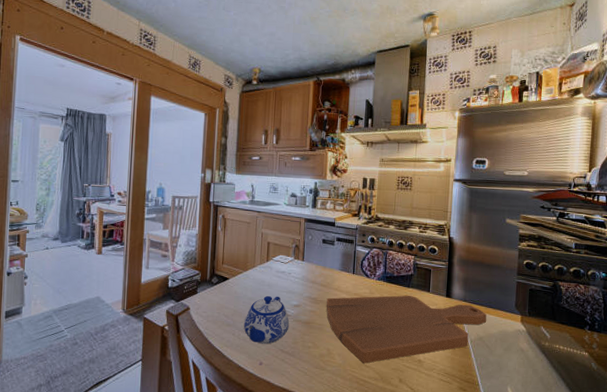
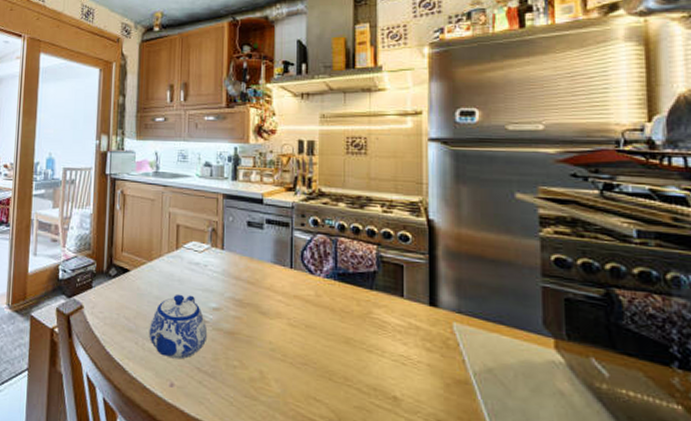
cutting board: present [326,295,487,364] -> none [255,300,496,396]

